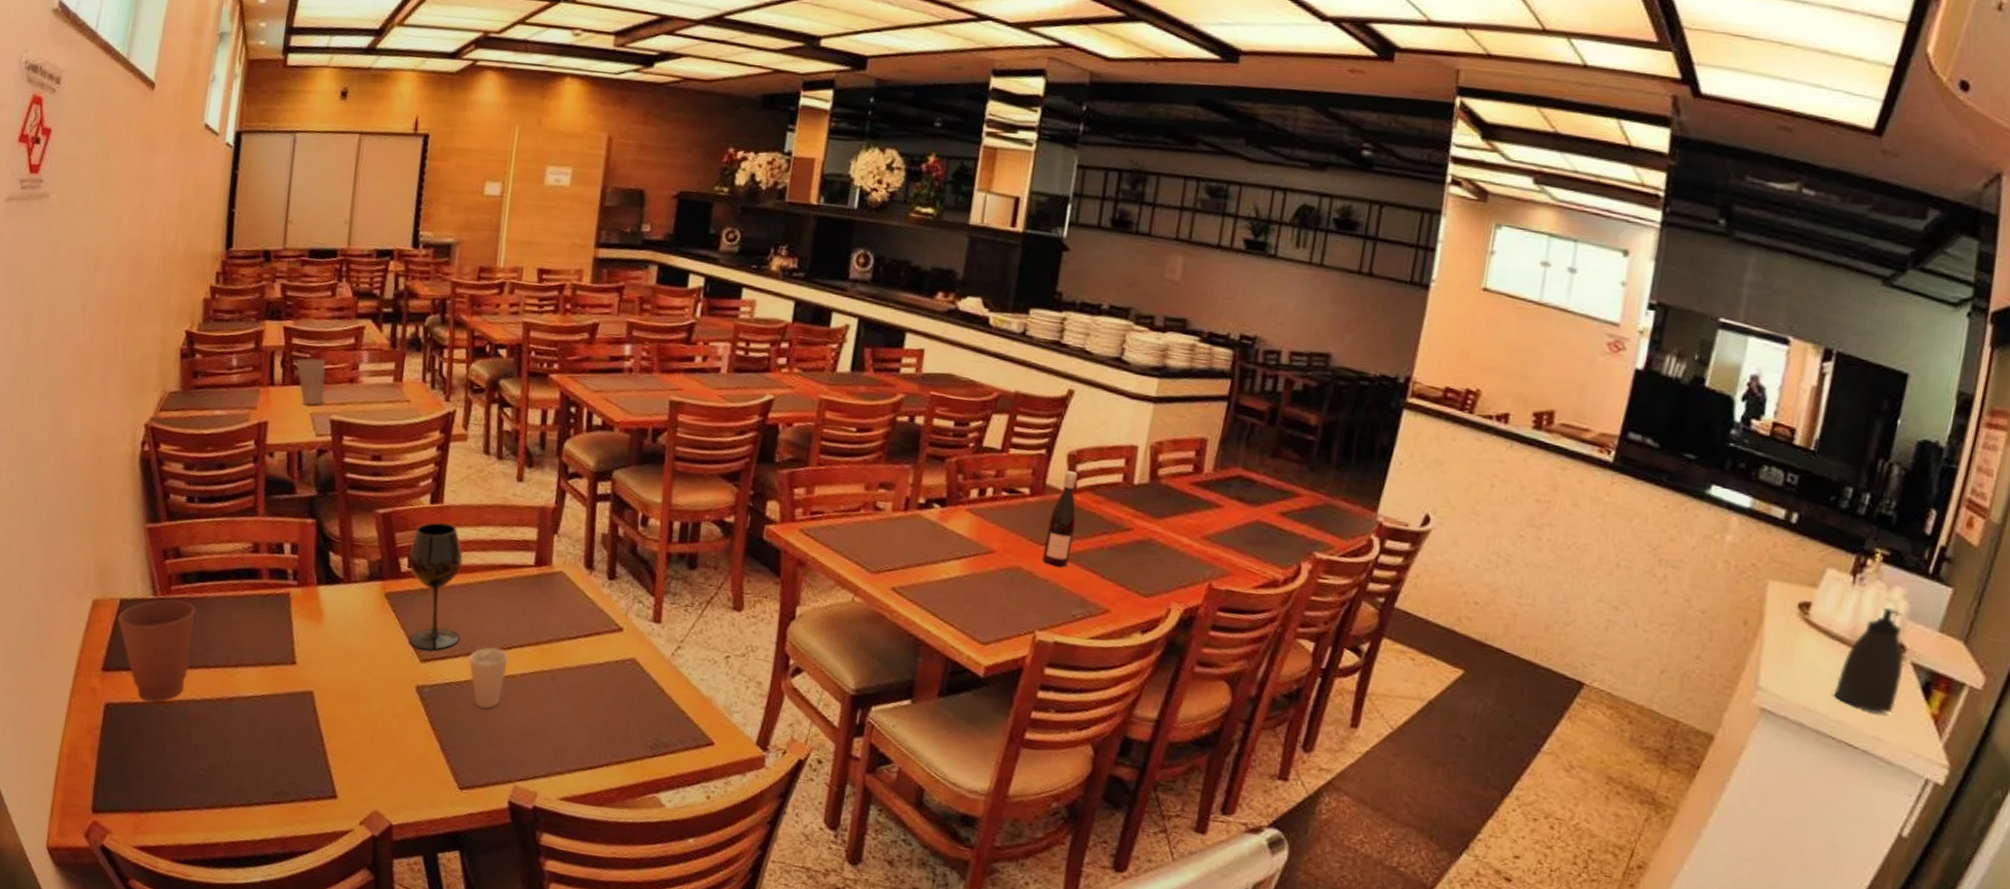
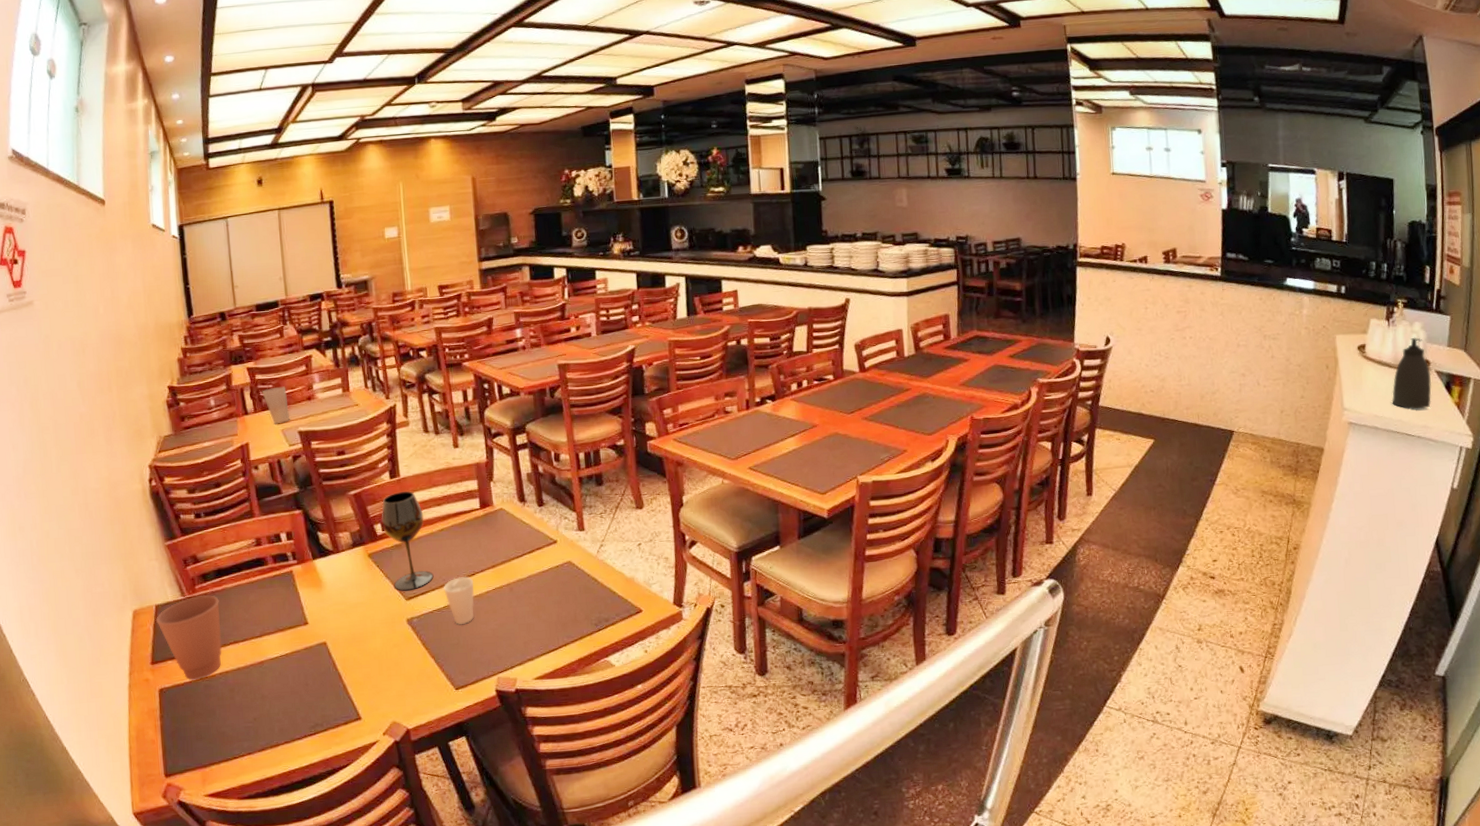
bottle: present [1041,471,1078,567] -> none [851,356,871,427]

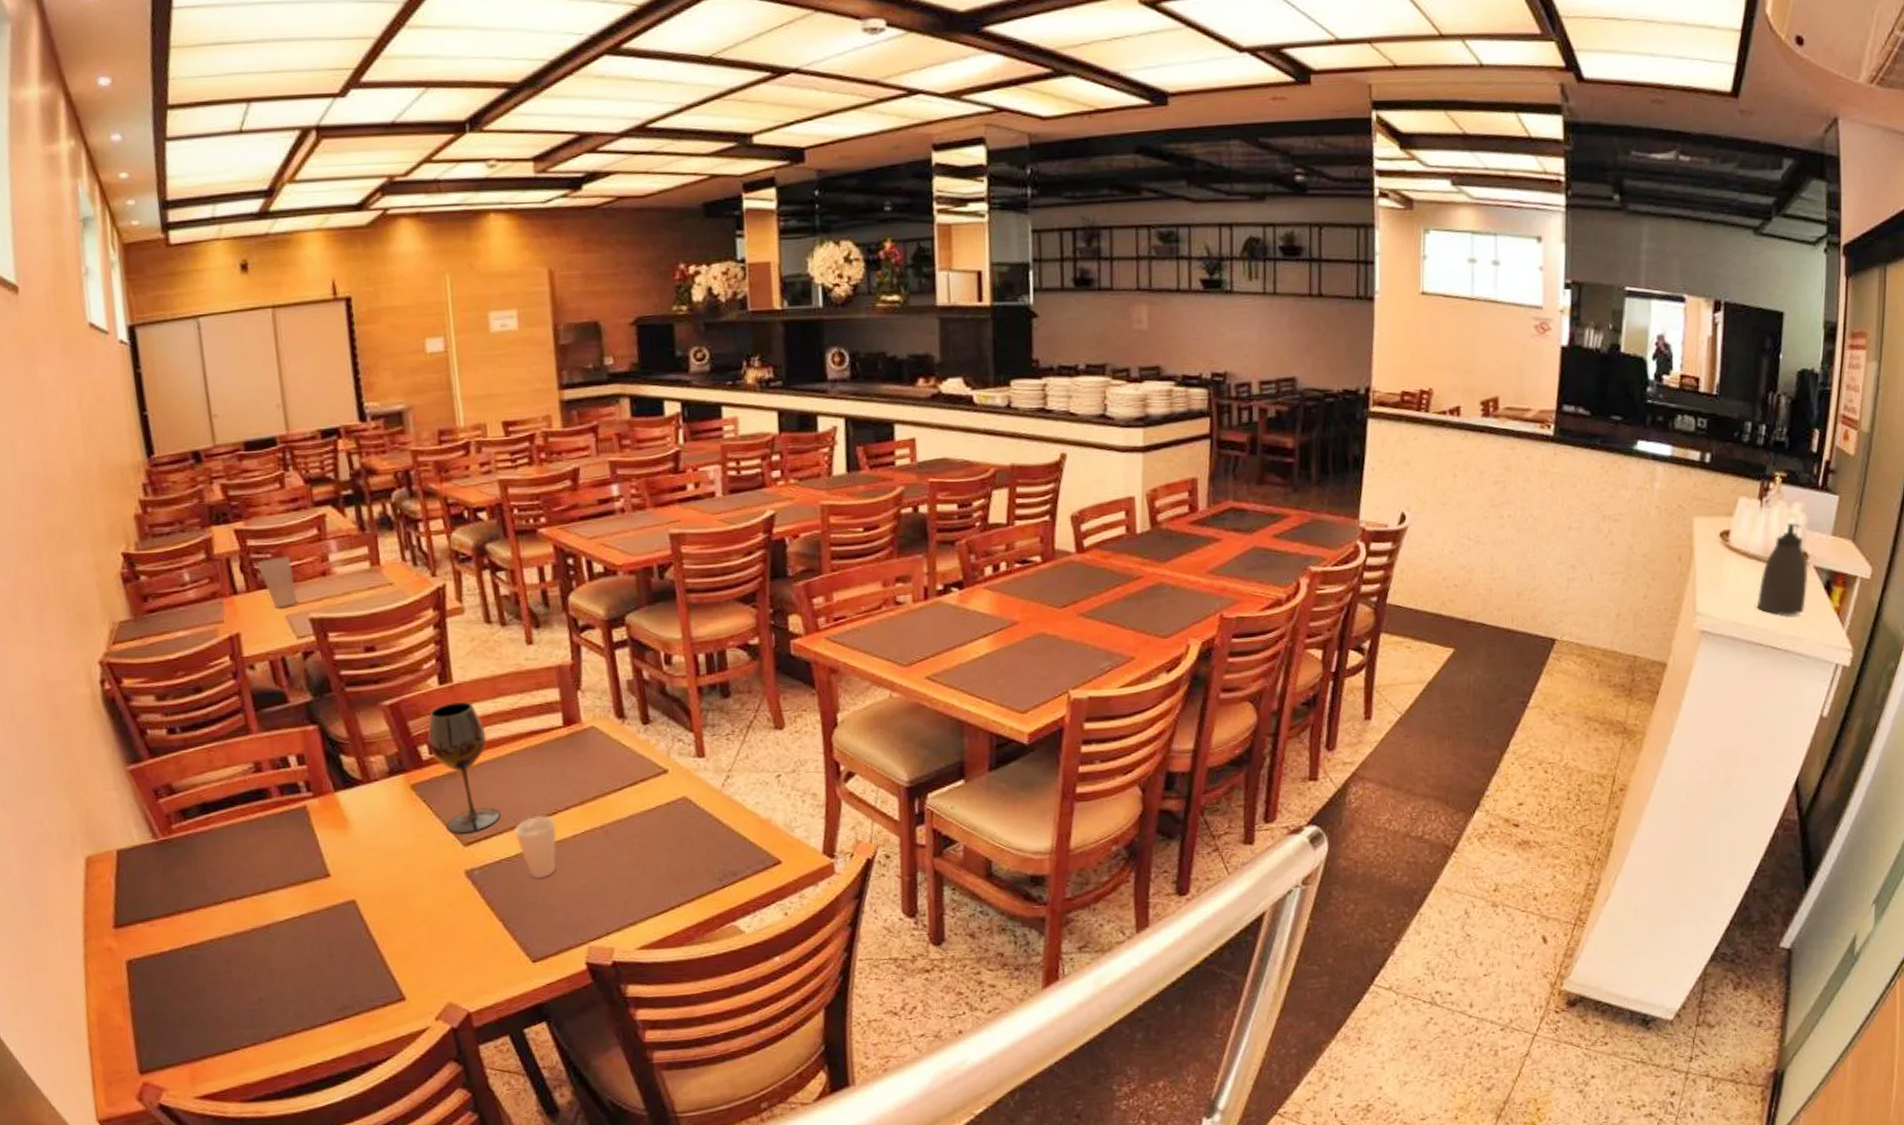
cup: present [155,594,222,680] -> none [117,836,212,949]

